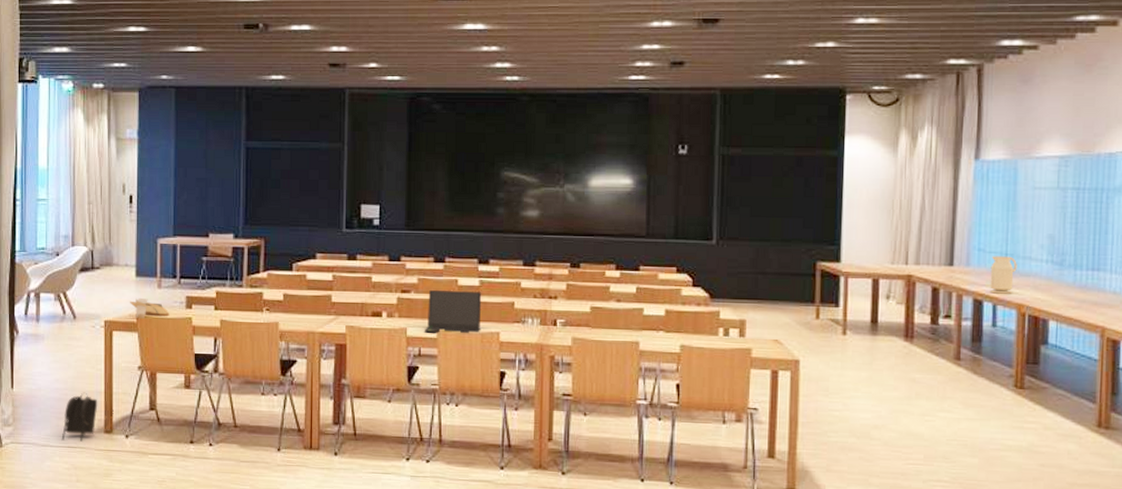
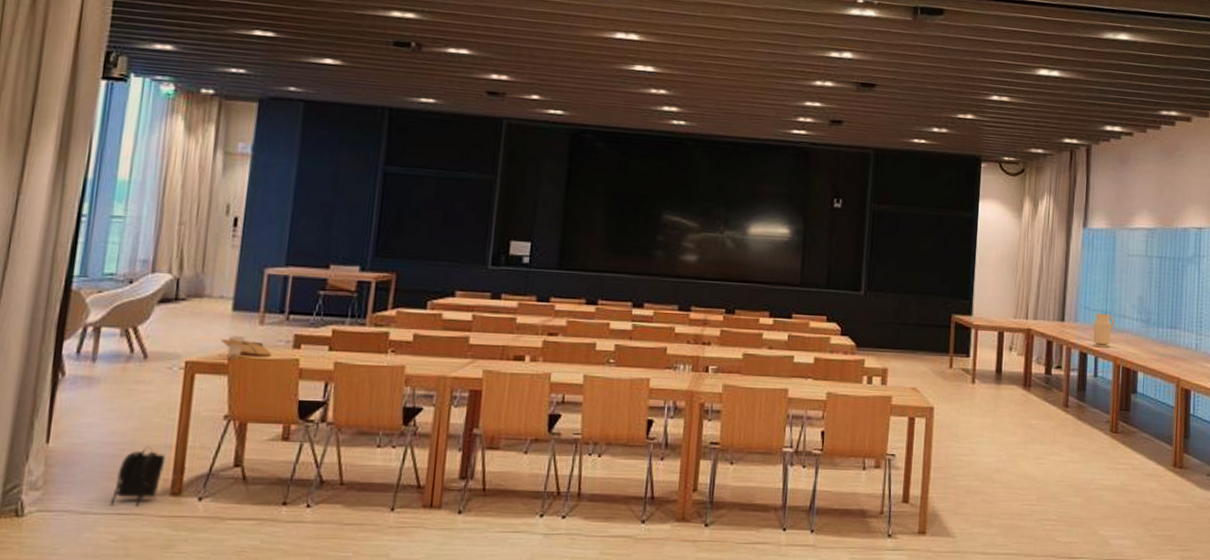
laptop: present [425,289,482,334] -> none [571,332,634,380]

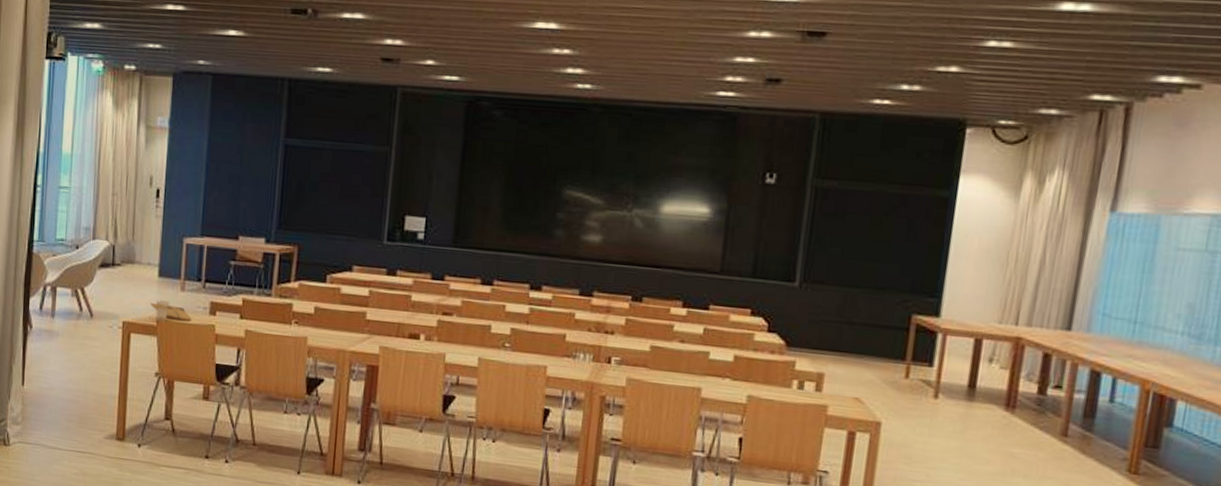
backpack: present [109,446,166,507] -> none [71,395,111,447]
water jug: present [1092,313,1114,348] -> none [1110,323,1147,367]

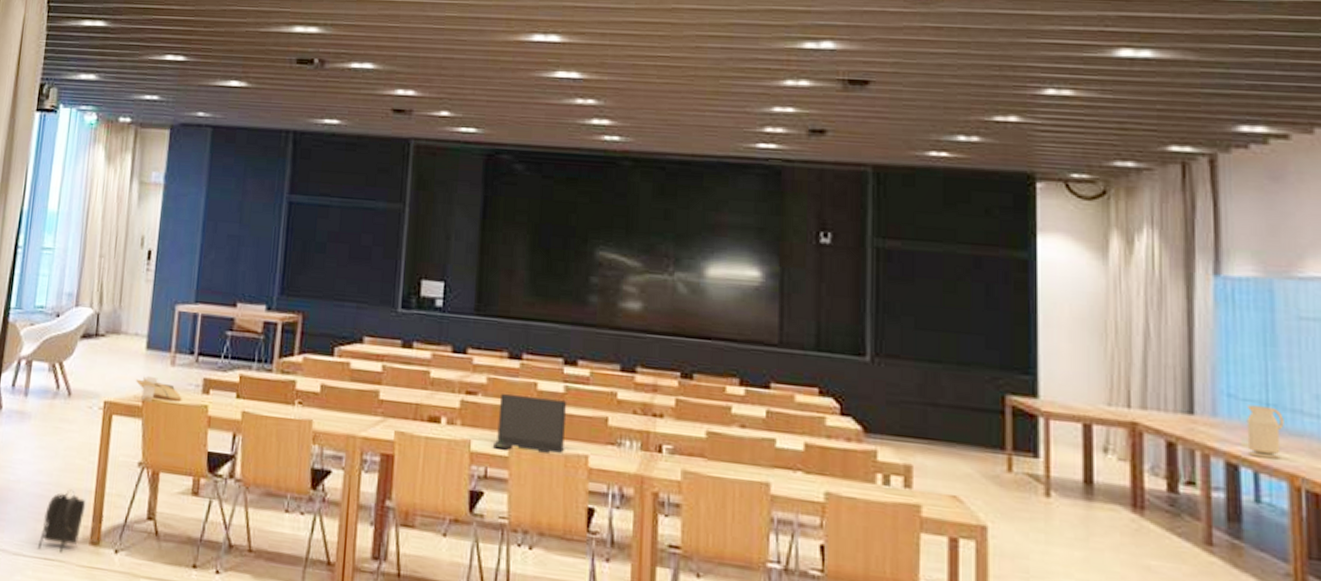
backpack: none [71,395,111,447] -> present [37,489,86,553]
laptop: none [465,314,531,366] -> present [493,393,567,455]
water jug: none [1110,323,1147,367] -> present [1246,405,1284,459]

